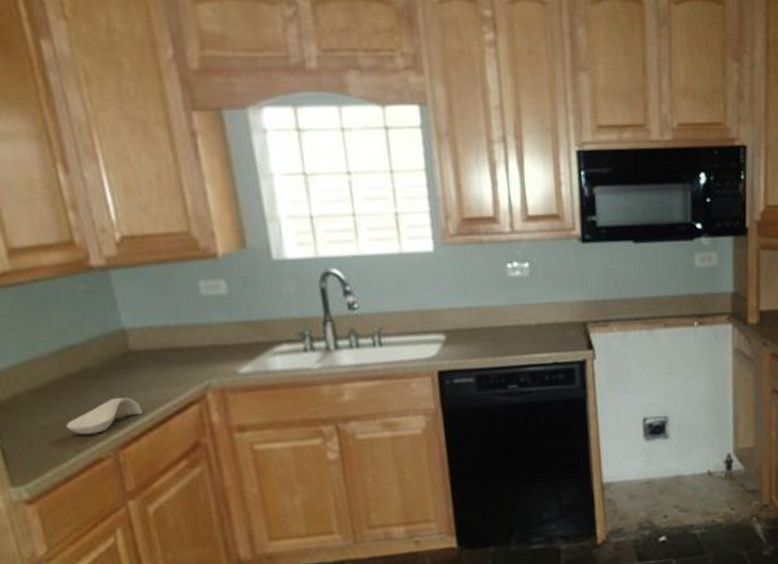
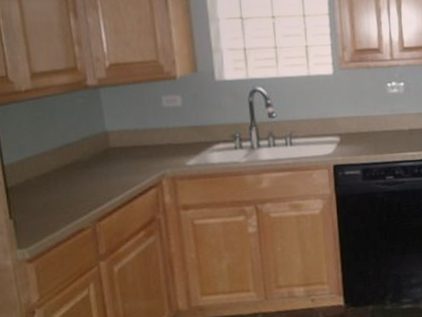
spoon rest: present [65,397,142,436] -> none [60,182,115,211]

